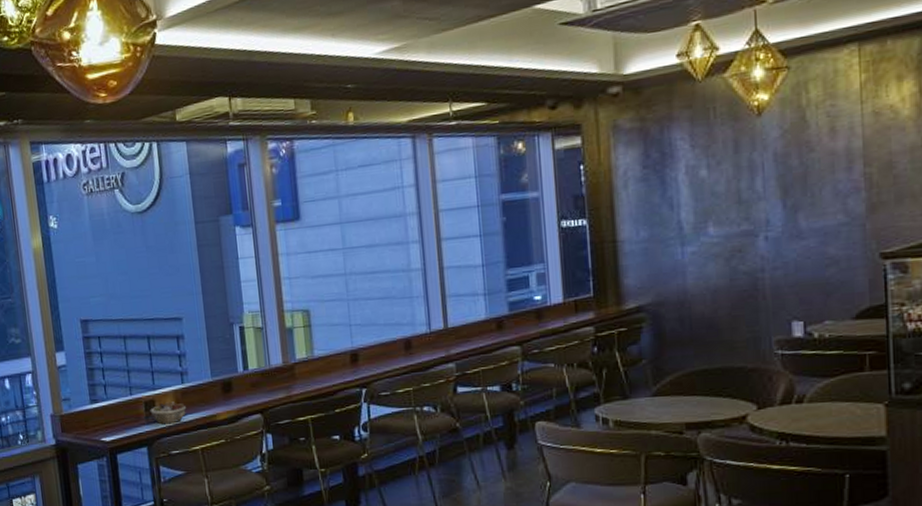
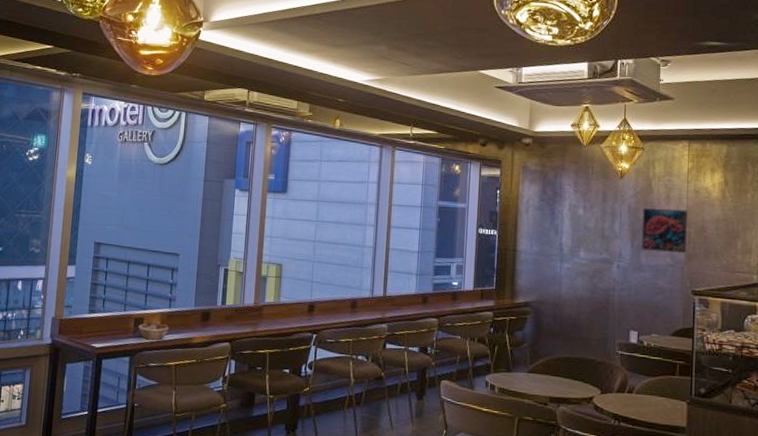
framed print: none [795,142,867,211] -> present [641,208,687,253]

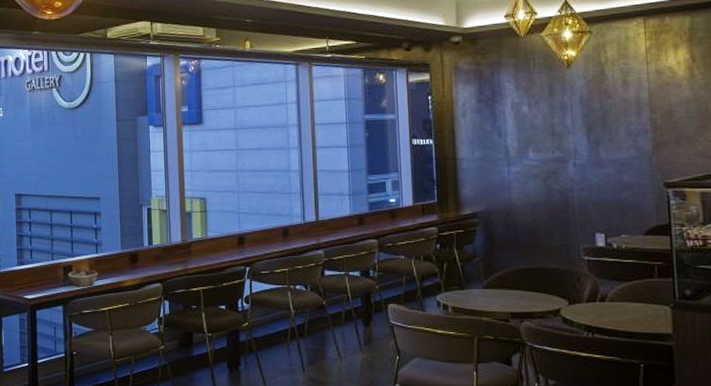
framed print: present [641,208,687,253] -> none [596,94,653,145]

